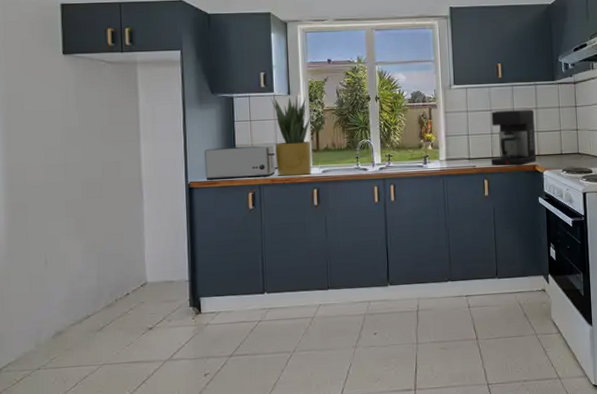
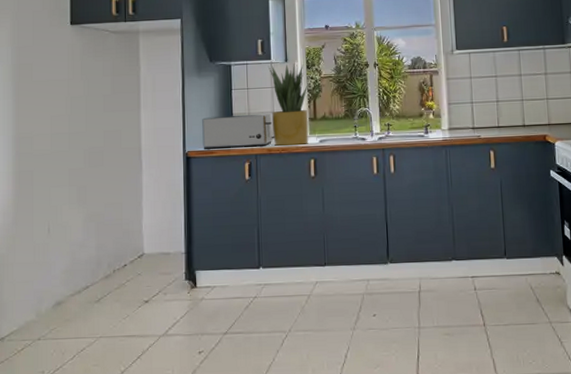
coffee maker: present [491,110,537,167] -> none [497,75,547,137]

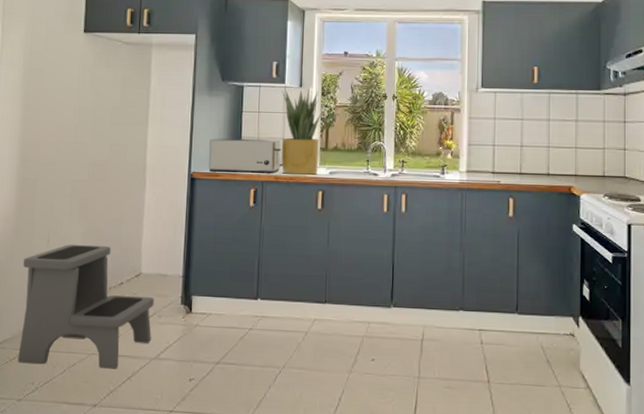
step stool: none [24,230,159,353] -> present [17,244,154,369]

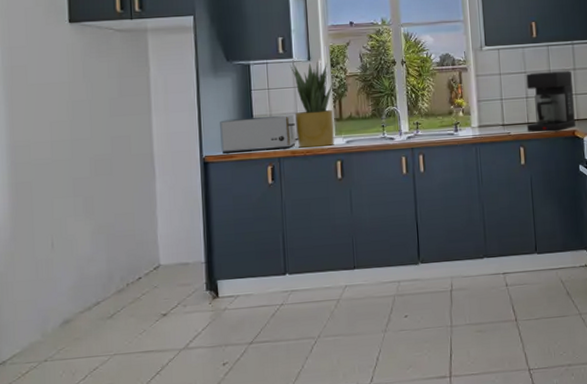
step stool: present [17,244,154,369] -> none [25,242,178,376]
coffee maker: none [518,121,574,187] -> present [526,71,576,133]

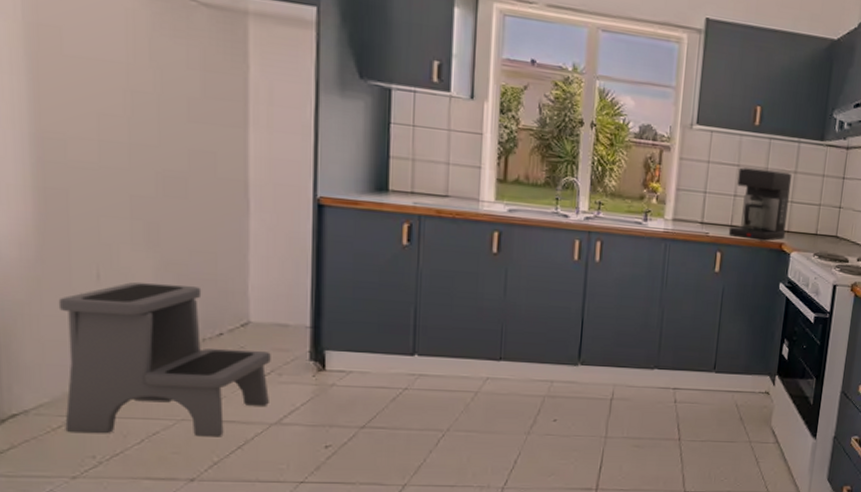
step stool: none [25,242,178,376] -> present [58,281,271,437]
toaster: present [220,114,296,155] -> none [343,154,445,207]
planter: present [290,62,335,149] -> none [445,100,501,212]

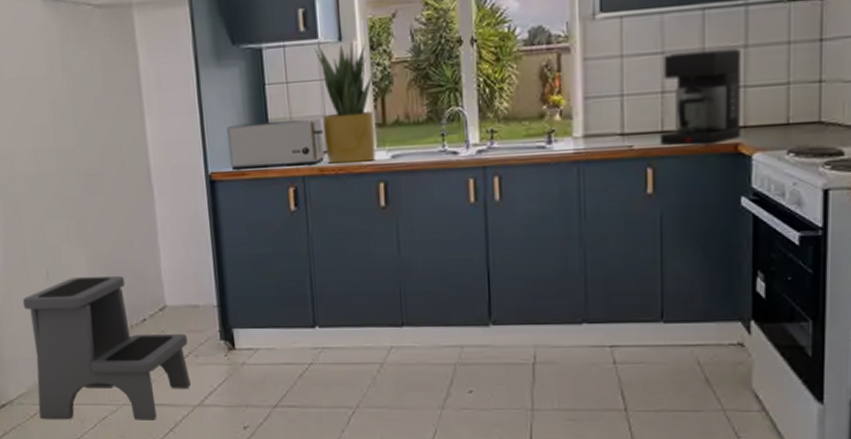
toaster: none [343,154,445,207] -> present [227,117,325,171]
planter: none [445,100,501,212] -> present [315,43,376,165]

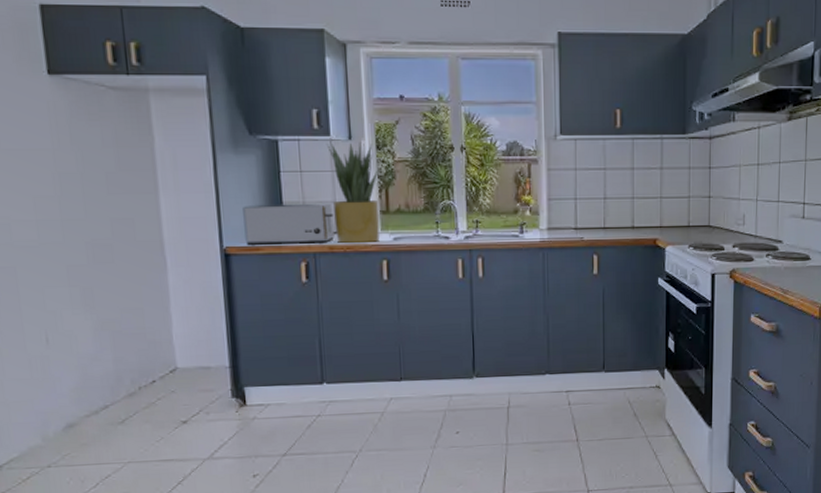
step stool: present [22,275,191,420] -> none [16,340,201,482]
coffee maker: present [659,49,742,147] -> none [602,170,659,240]

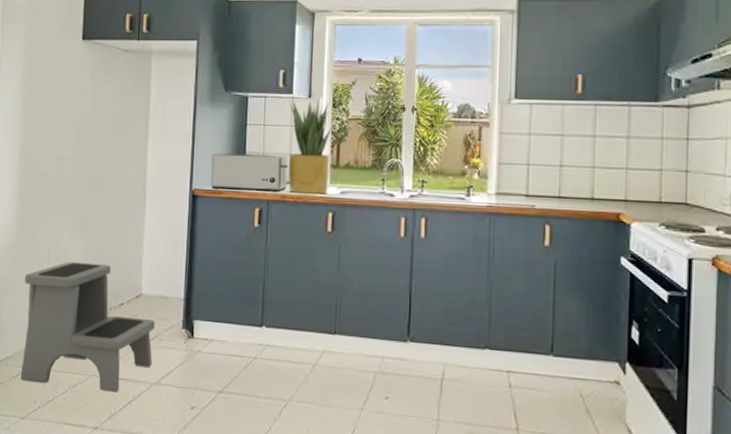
step stool: none [16,340,201,482] -> present [20,261,155,392]

